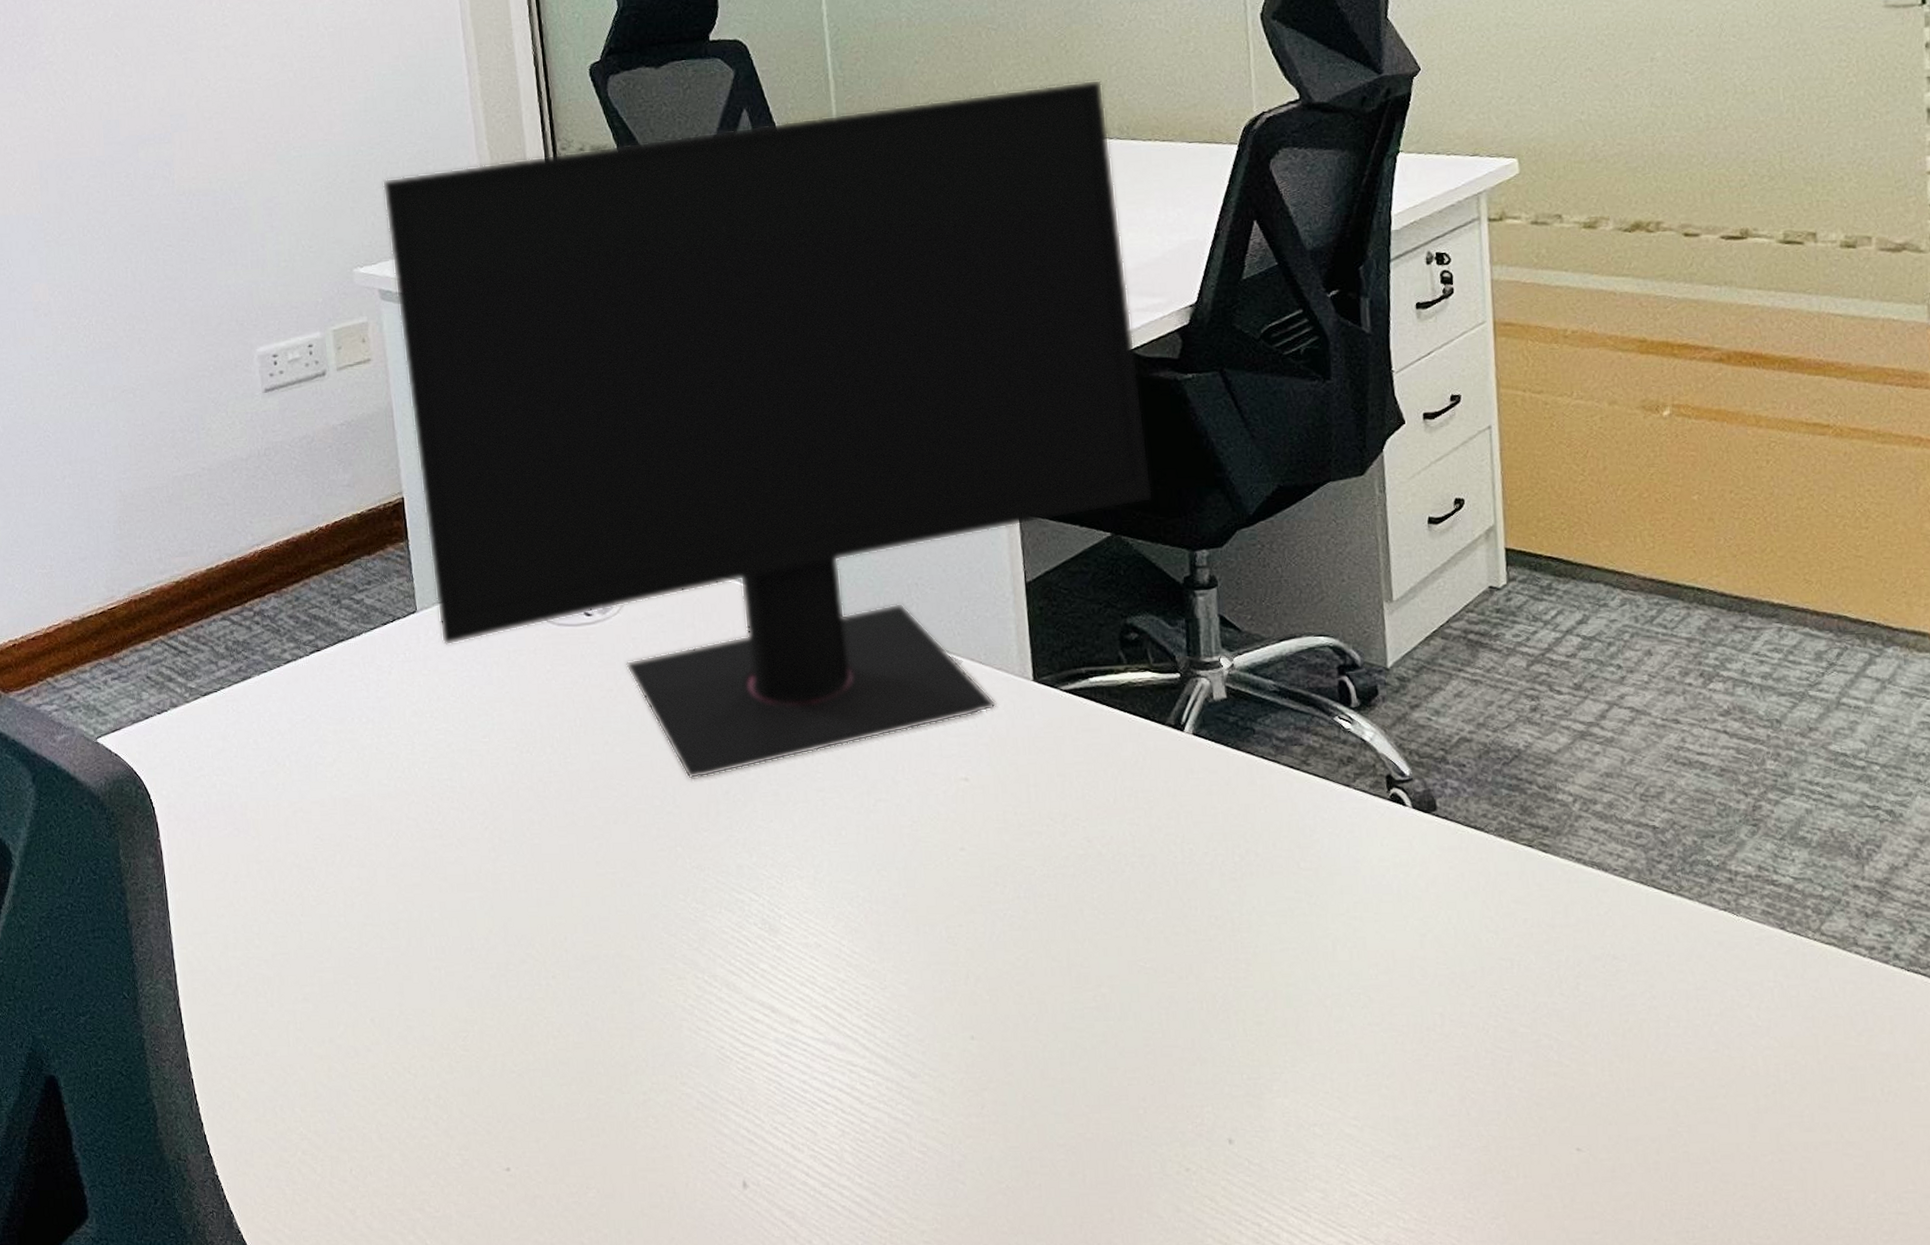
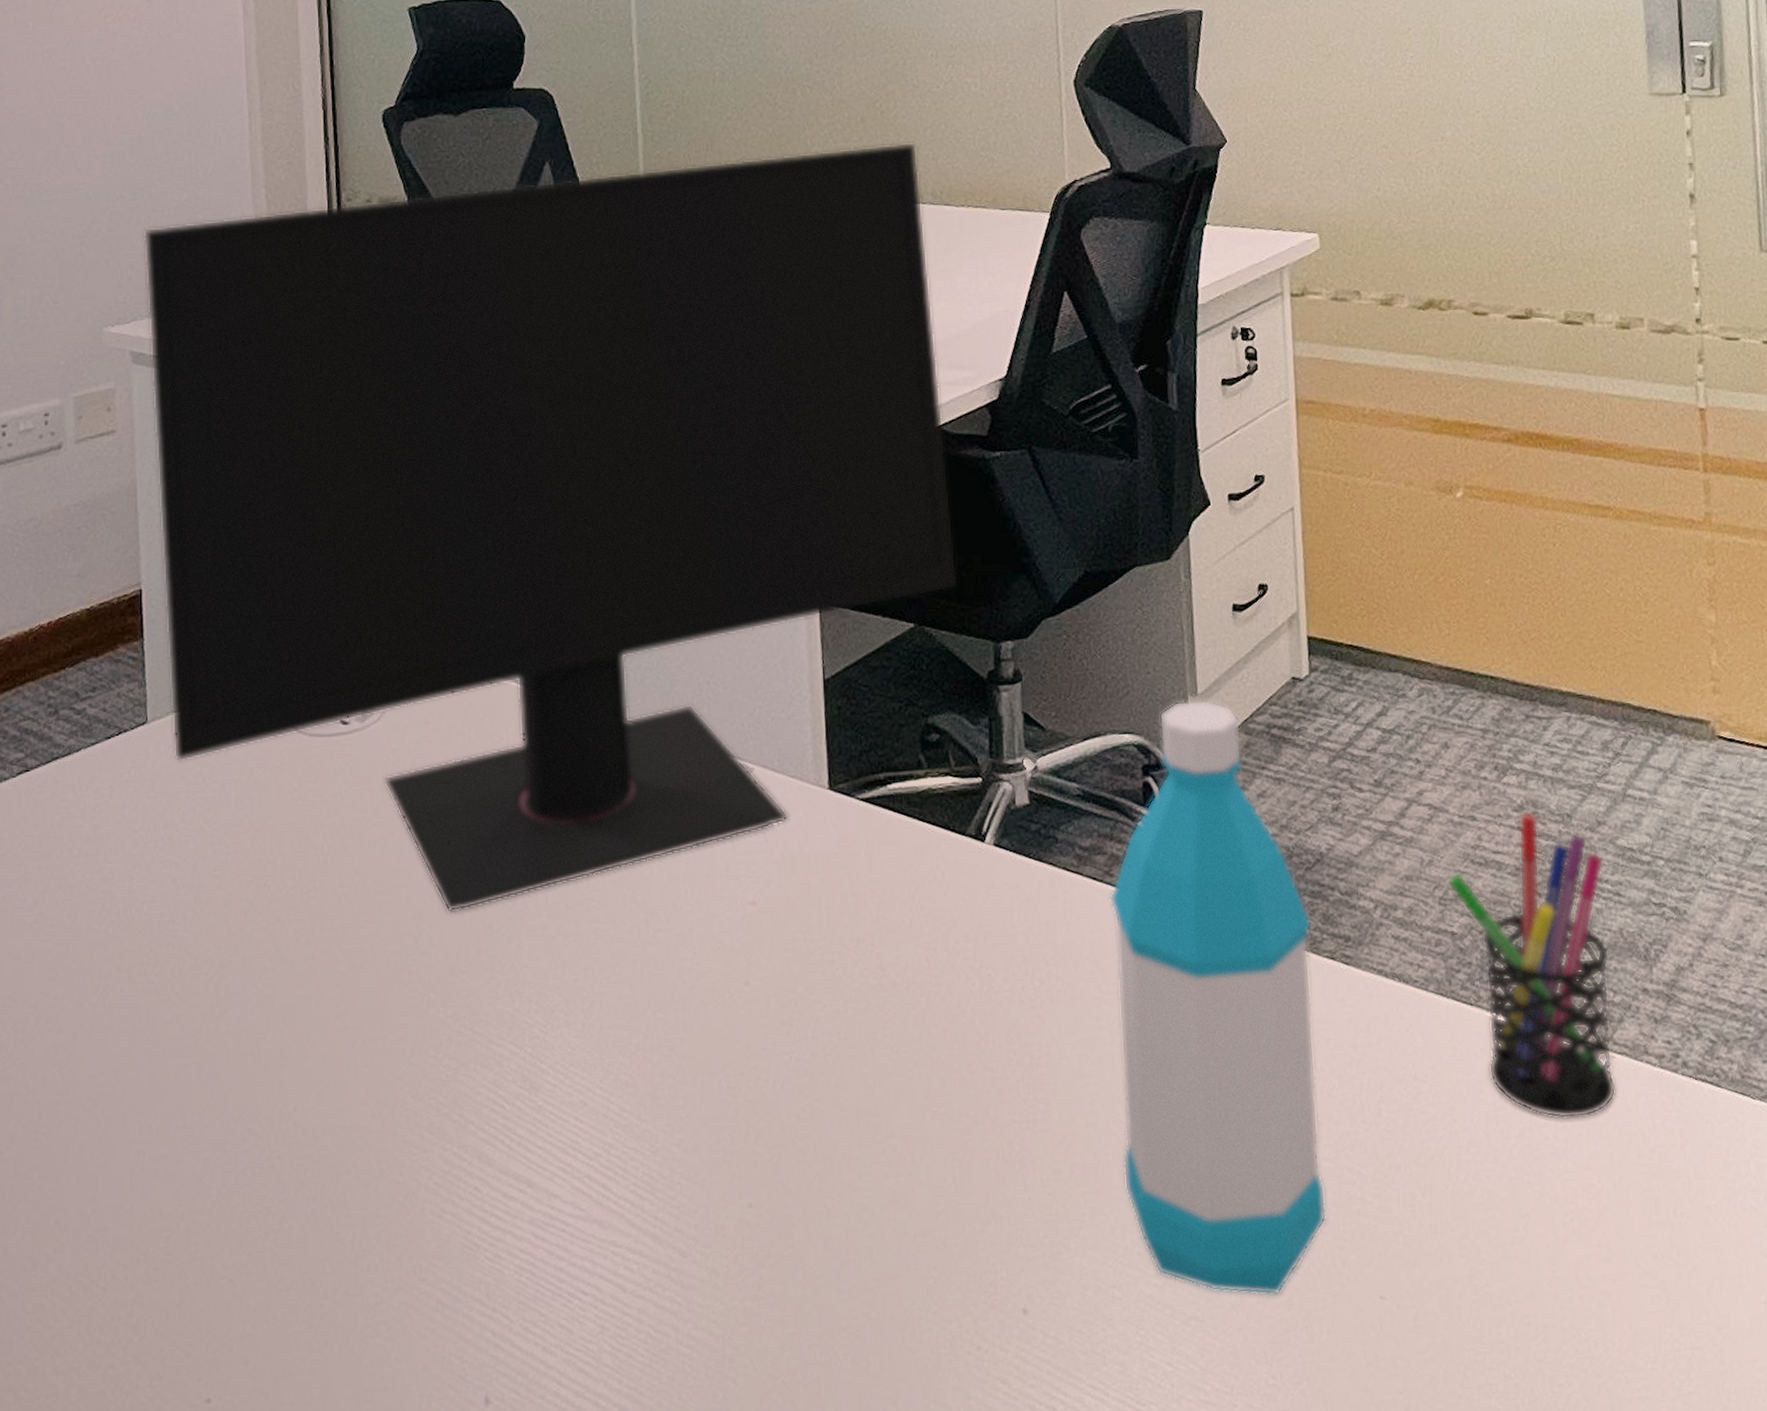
water bottle: none [1307,606,1524,1142] -> present [1110,699,1327,1296]
pen holder: none [1649,717,1823,1001] -> present [1447,812,1616,1119]

